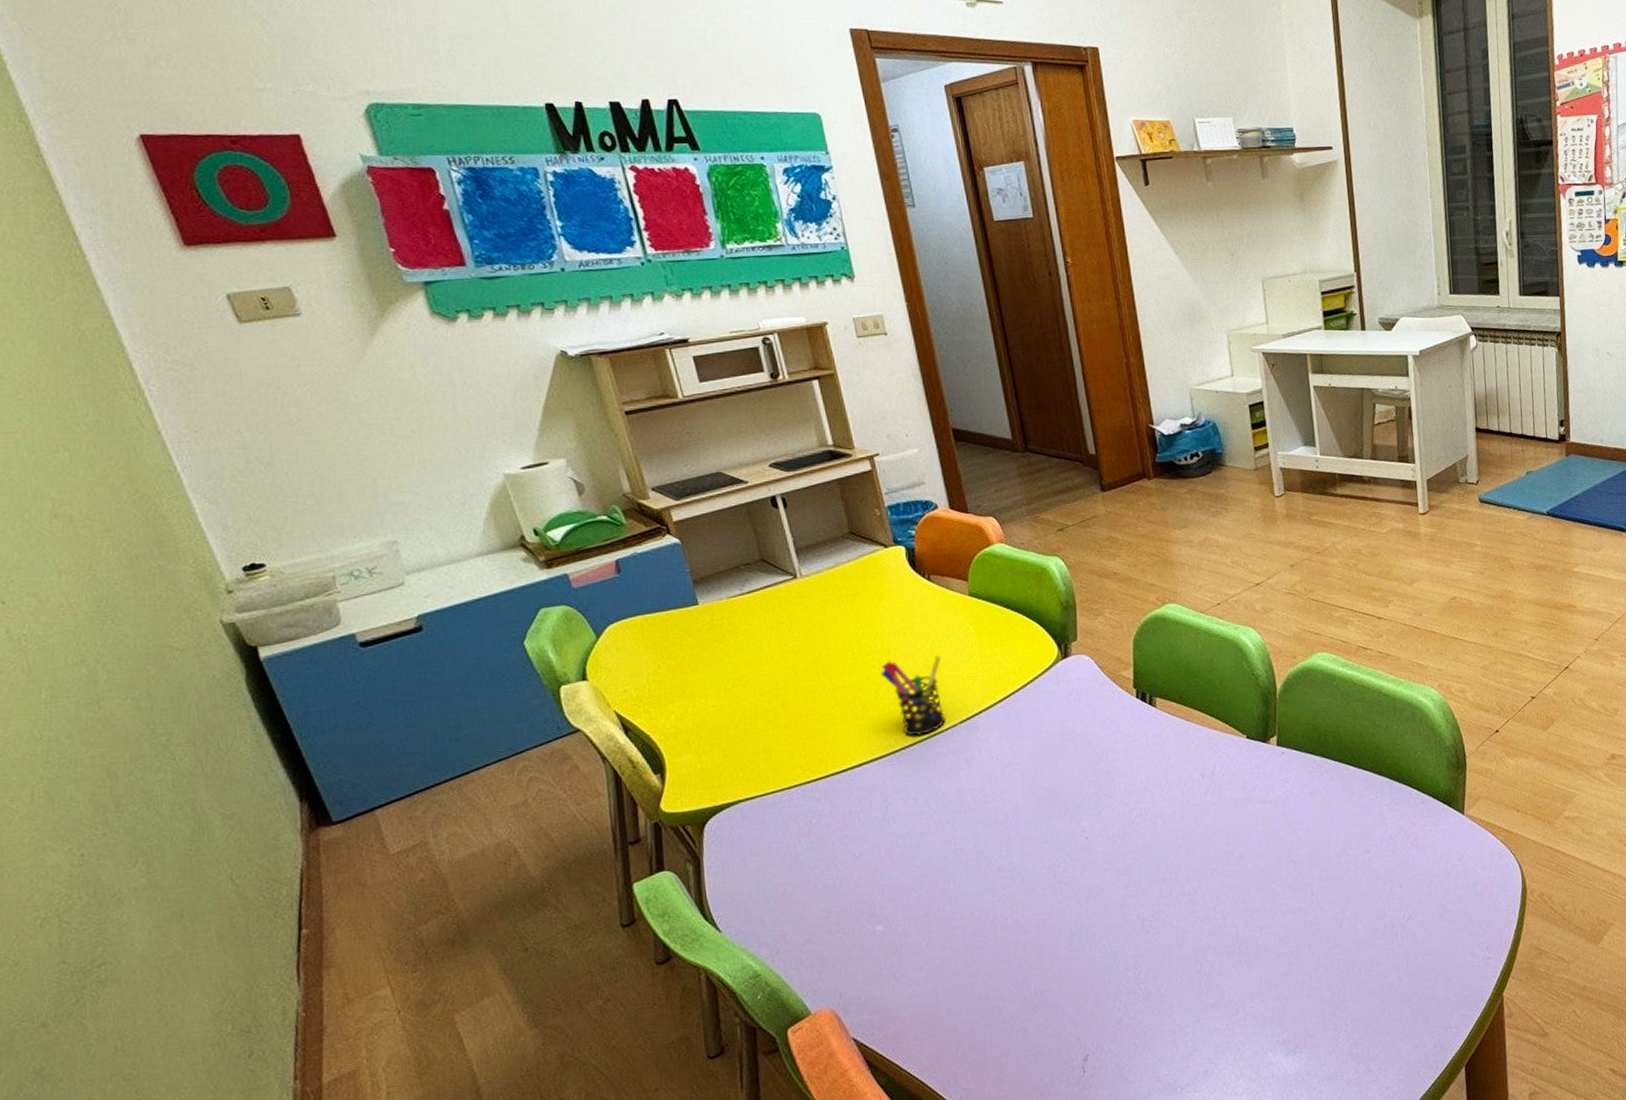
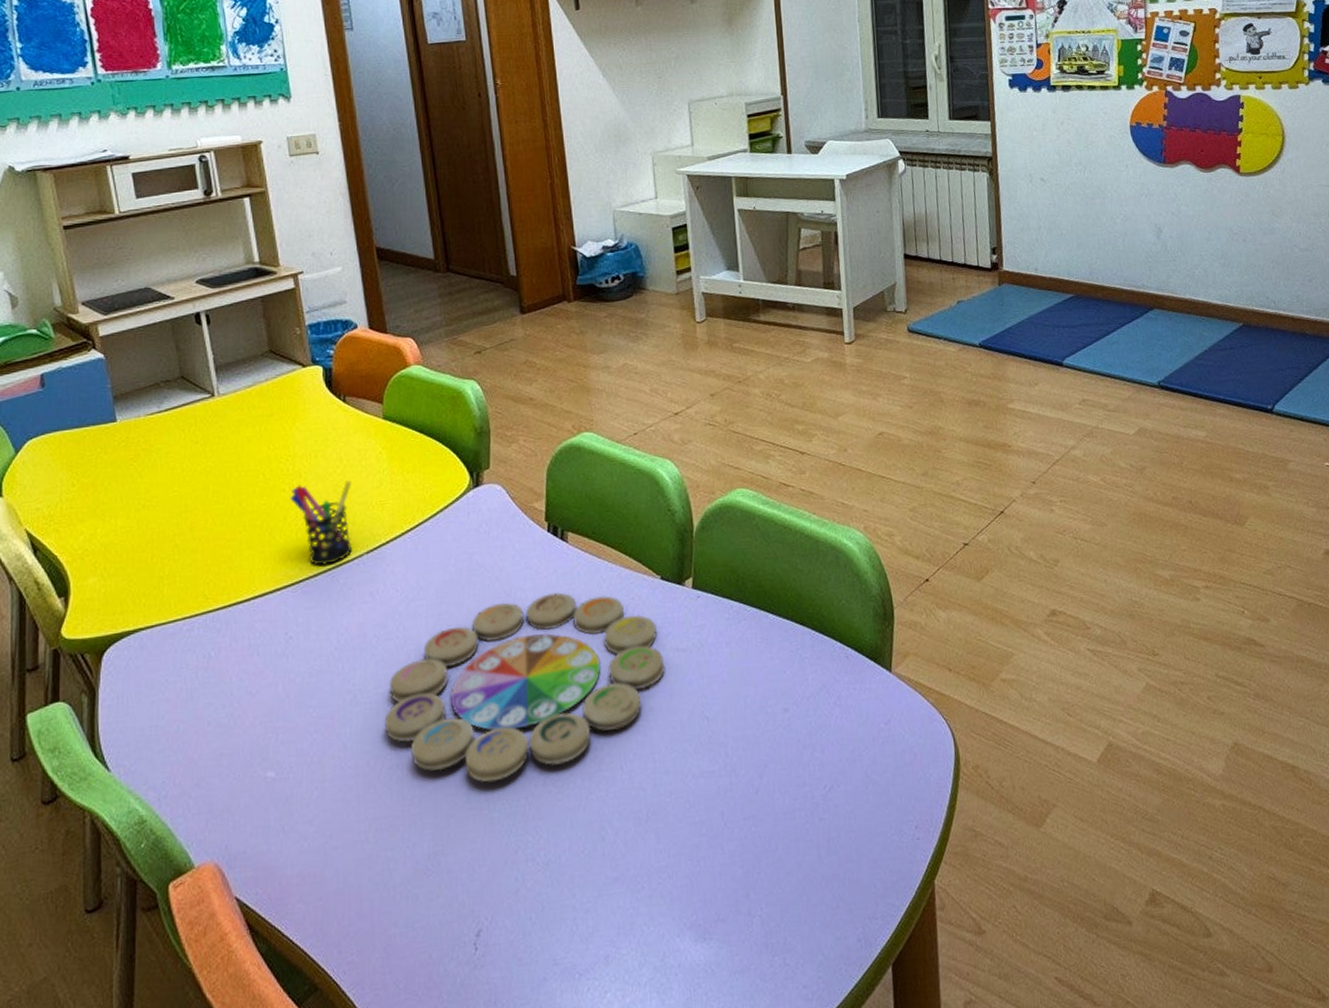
memory game: none [986,753,1253,927] -> present [384,592,665,783]

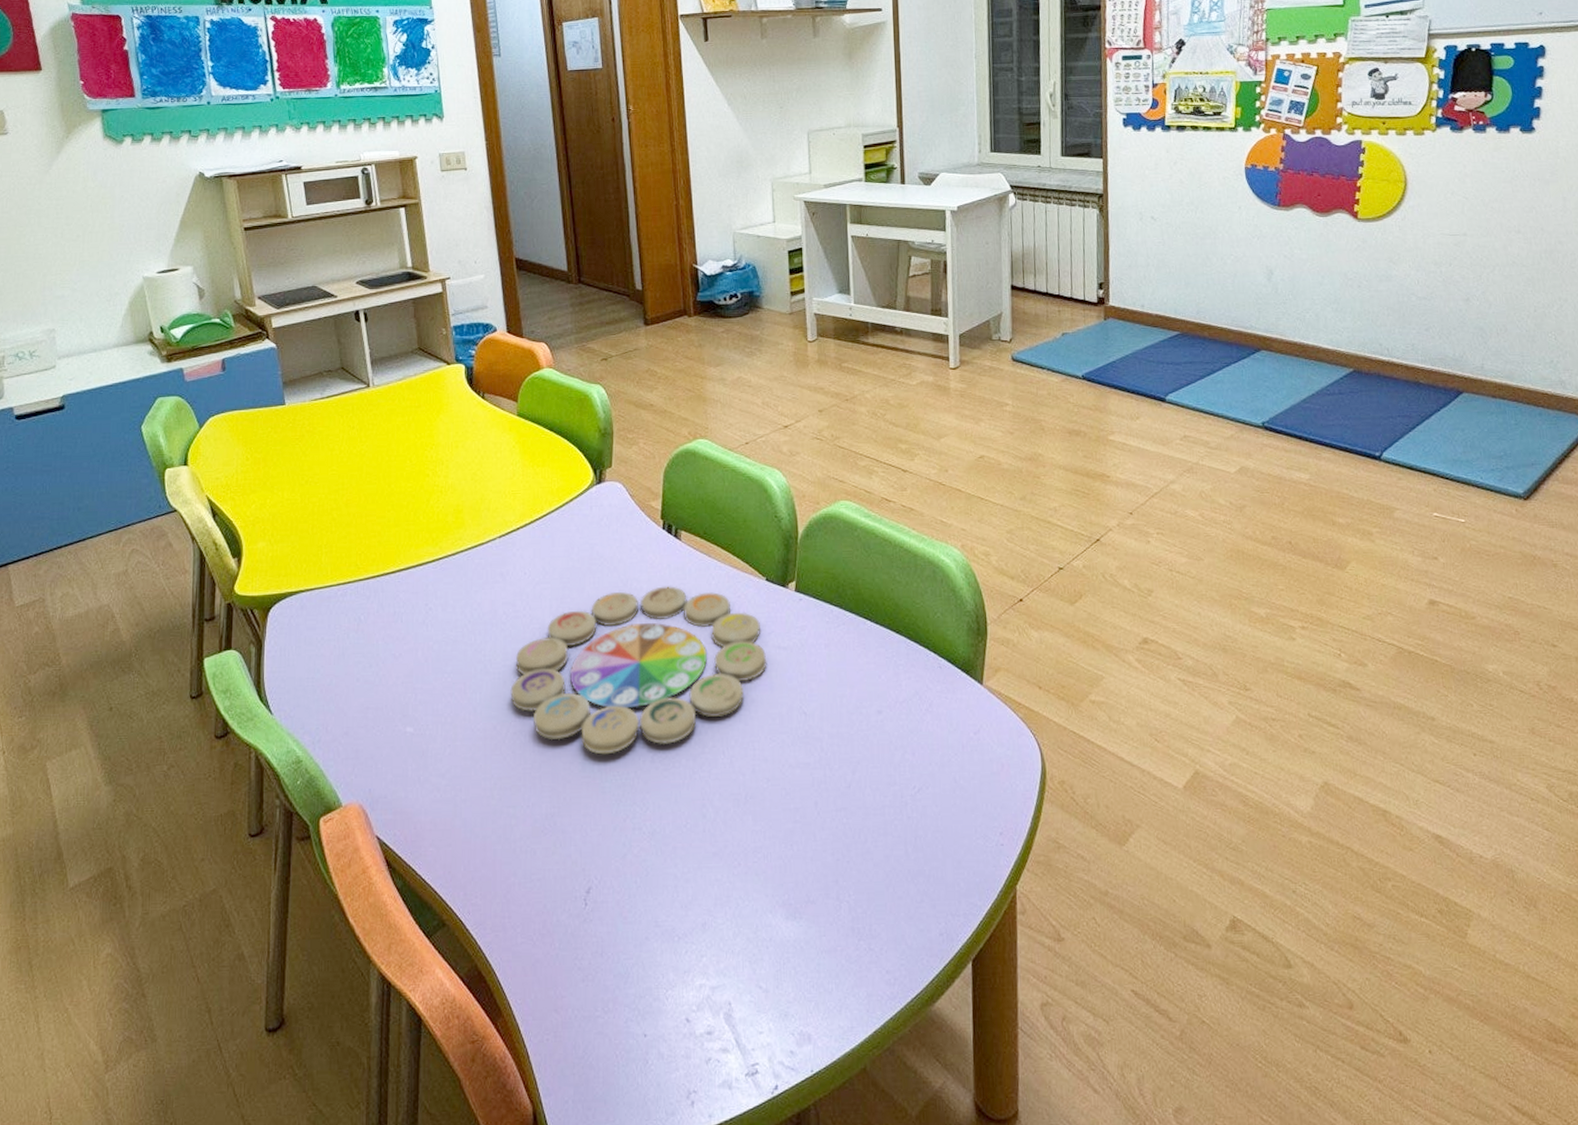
pen holder: present [290,480,353,566] -> none [433,470,487,546]

